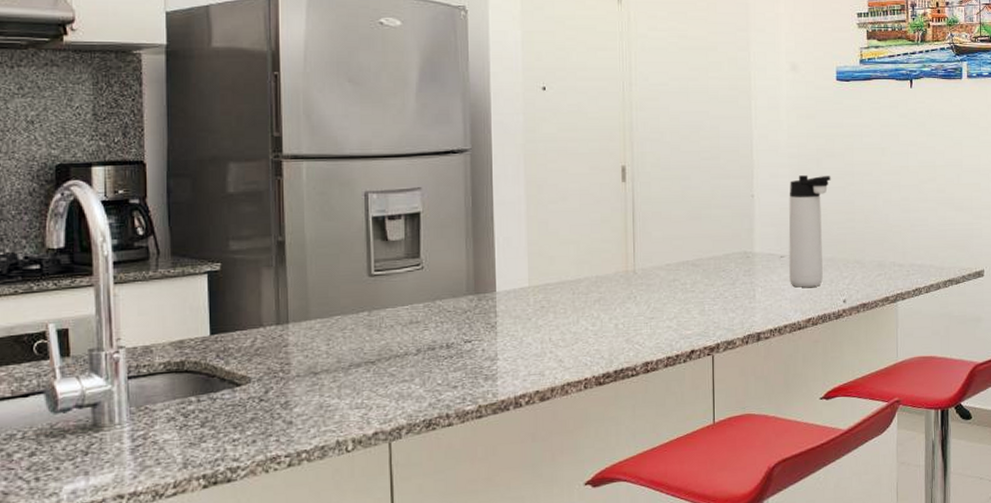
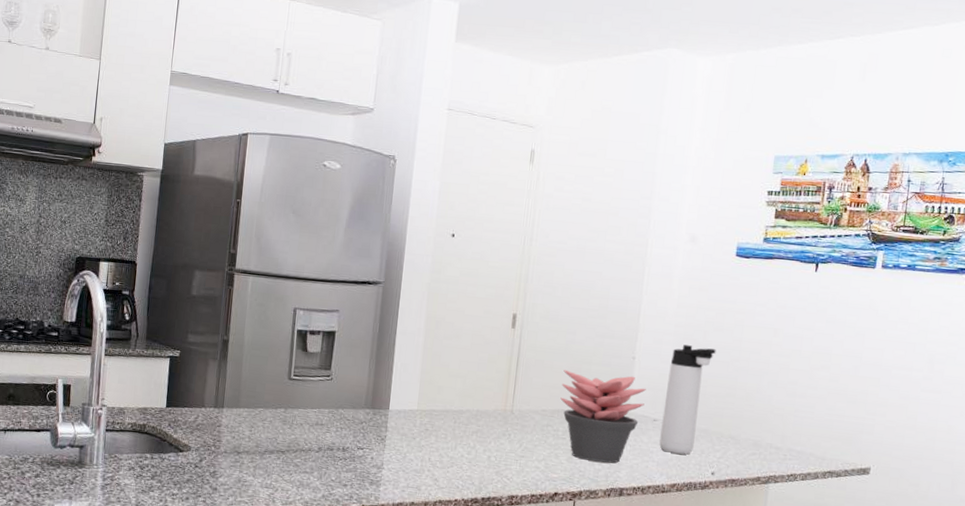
succulent plant: none [683,214,769,310] -> present [560,369,646,463]

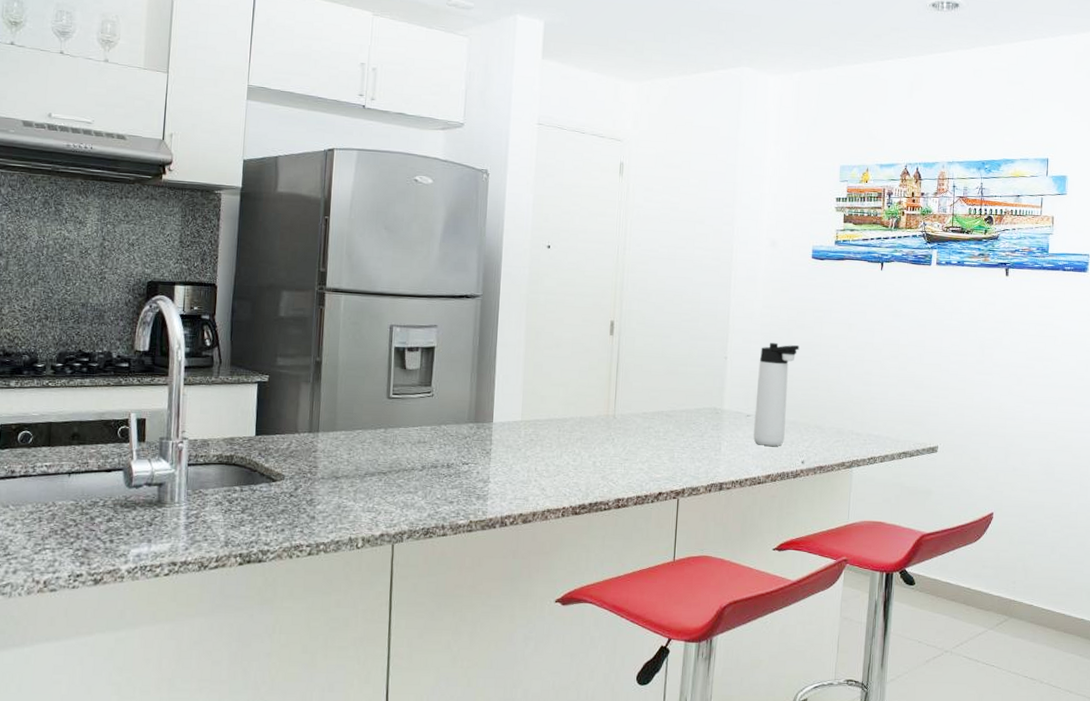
succulent plant: present [560,369,646,463] -> none [660,372,739,460]

